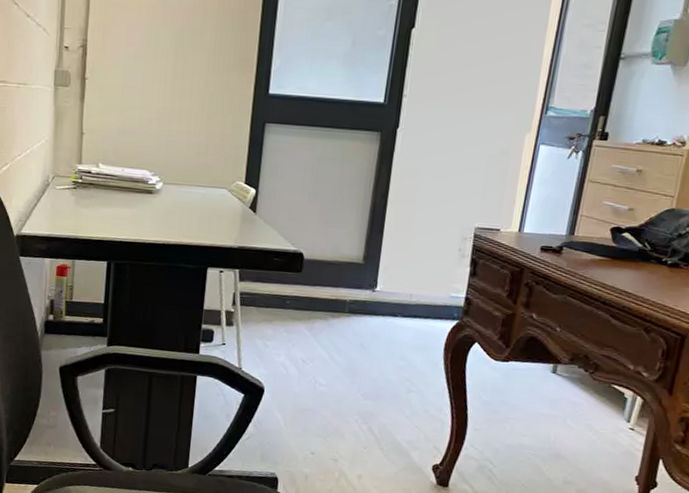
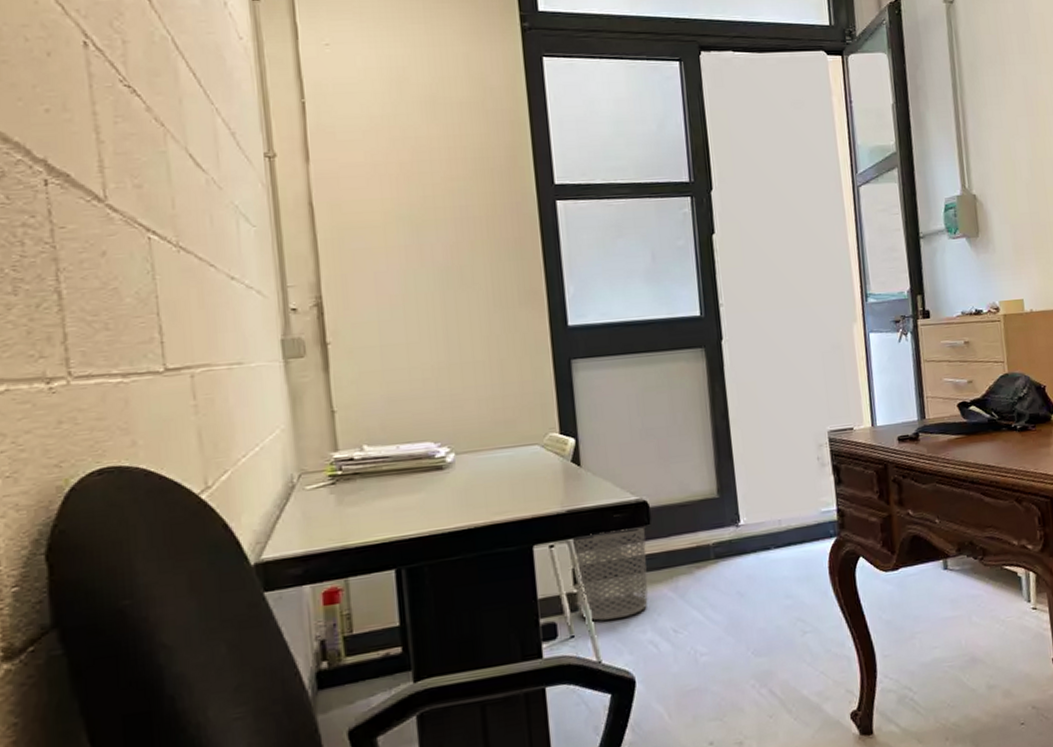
waste bin: none [232,269,296,341] -> present [573,527,648,621]

